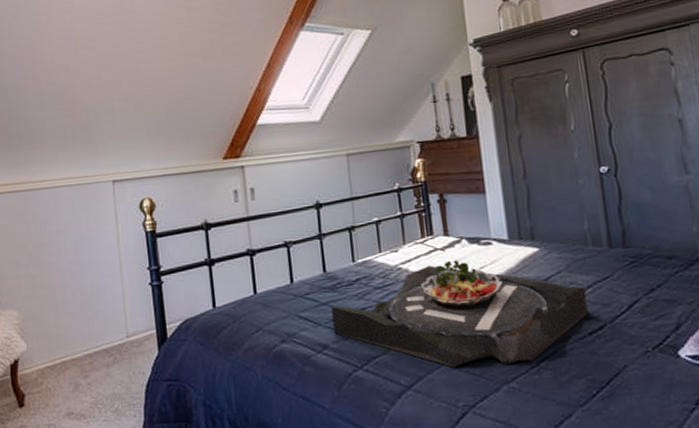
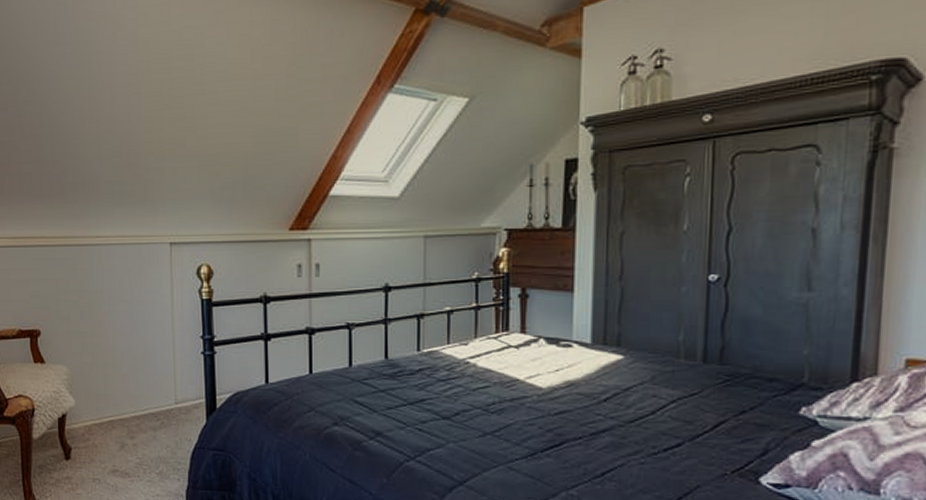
serving tray: present [331,259,590,368] -> none [389,359,669,471]

